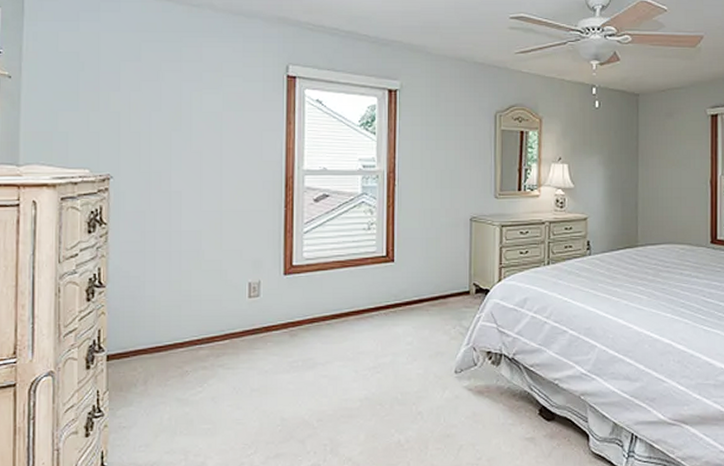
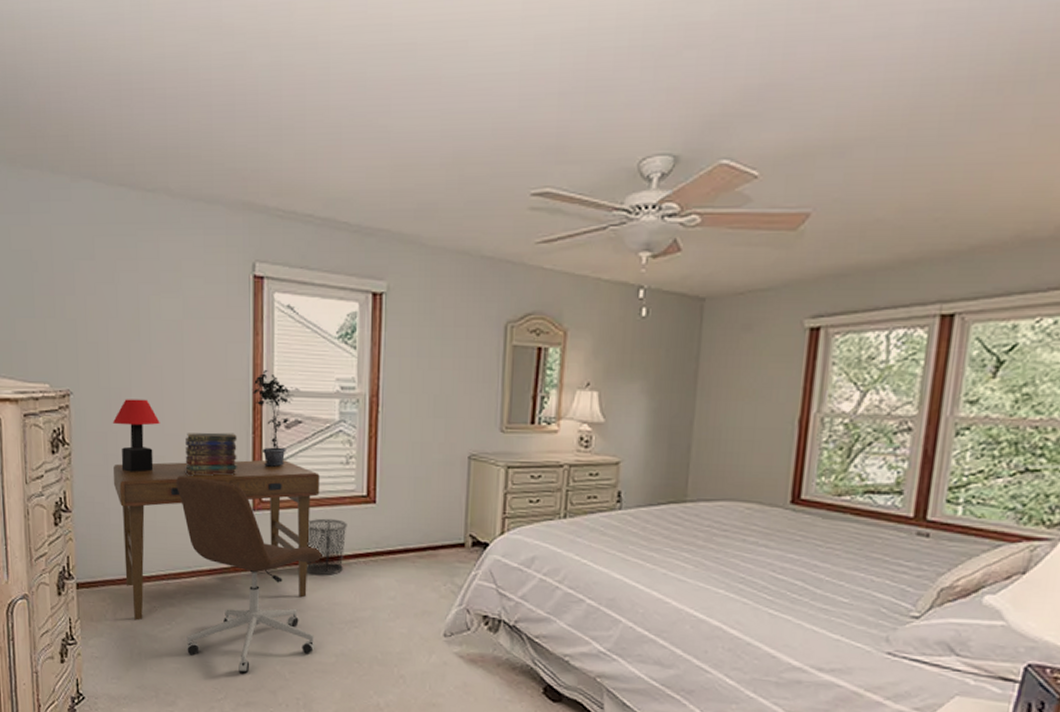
desk: none [149,229,345,386] -> present [113,460,320,621]
table lamp: none [151,181,198,247] -> present [112,399,160,473]
office chair: none [212,247,347,427] -> present [176,476,322,674]
book stack: none [220,207,270,247] -> present [184,432,237,476]
potted plant: none [284,153,323,235] -> present [251,370,295,467]
waste bin: none [332,277,370,329] -> present [306,518,347,576]

